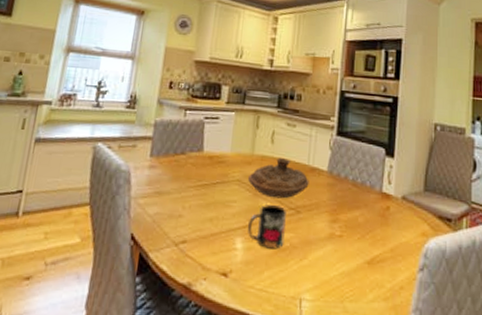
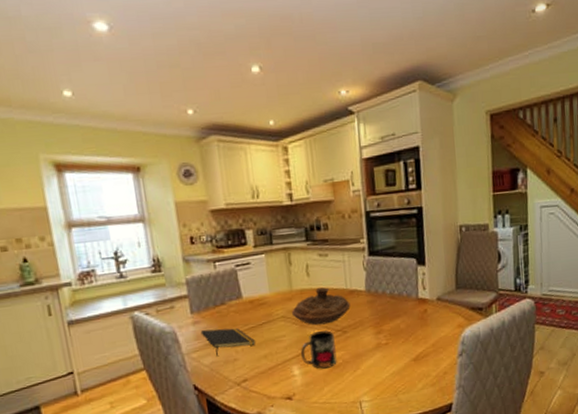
notepad: none [153,176,205,207] -> present [200,328,255,356]

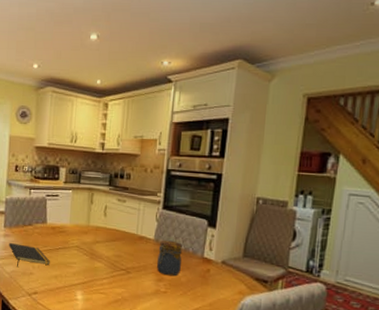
decorative bowl: present [291,287,350,325] -> none [84,228,138,262]
mug: present [301,330,337,369] -> none [86,266,119,301]
jar: none [372,287,398,326] -> present [157,240,182,276]

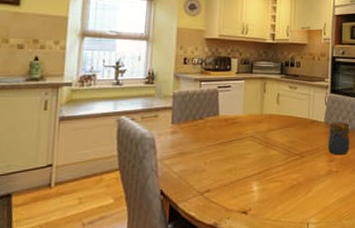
notepad: present [8,243,50,266] -> none [176,140,223,165]

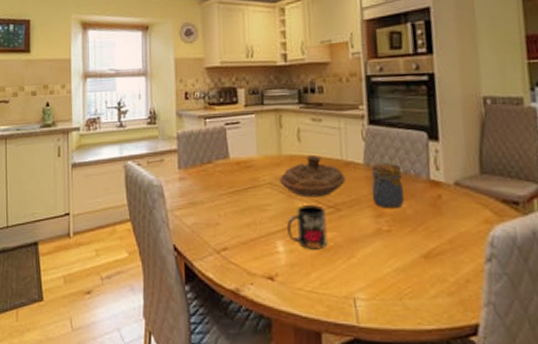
decorative bowl: none [259,115,310,148] -> present [278,155,346,198]
mug: none [262,153,294,188] -> present [287,205,328,250]

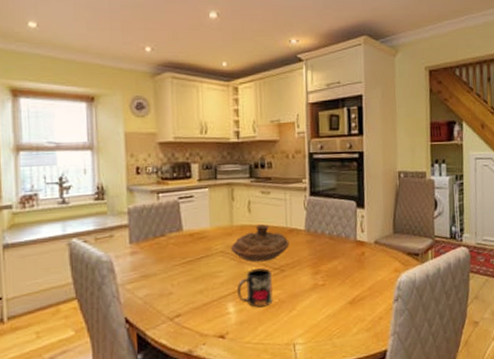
jar: present [371,162,404,209] -> none [311,228,336,267]

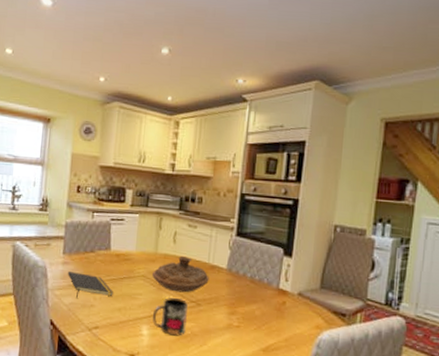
notepad: none [137,260,192,288] -> present [67,271,113,298]

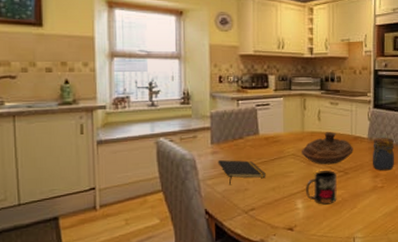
jar: none [230,269,257,309] -> present [373,137,394,171]

